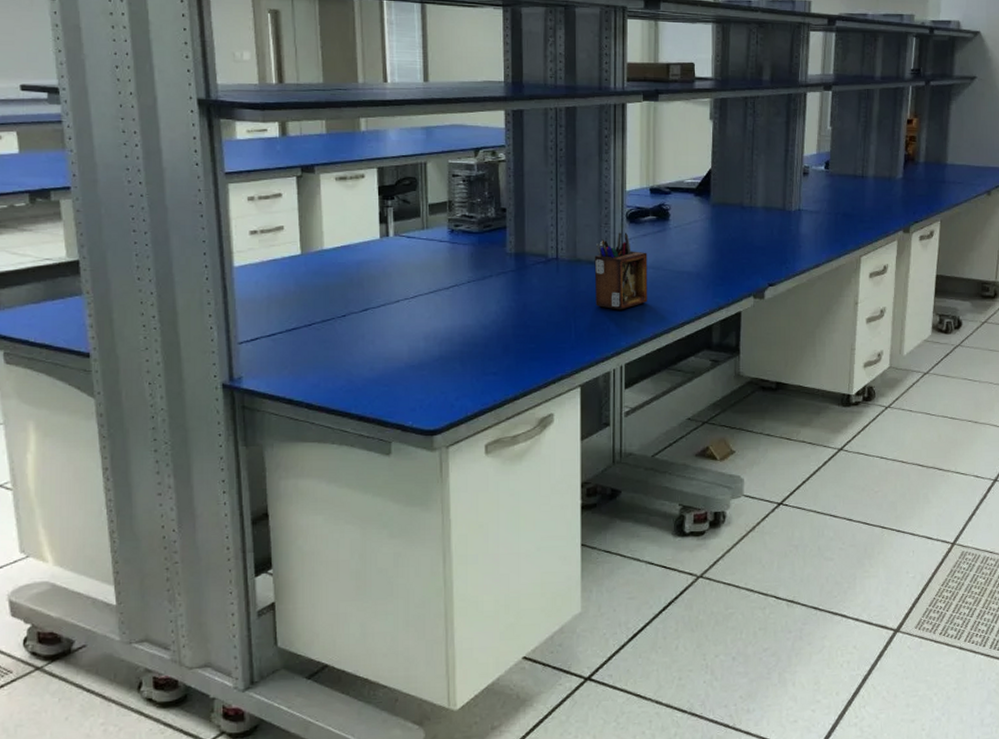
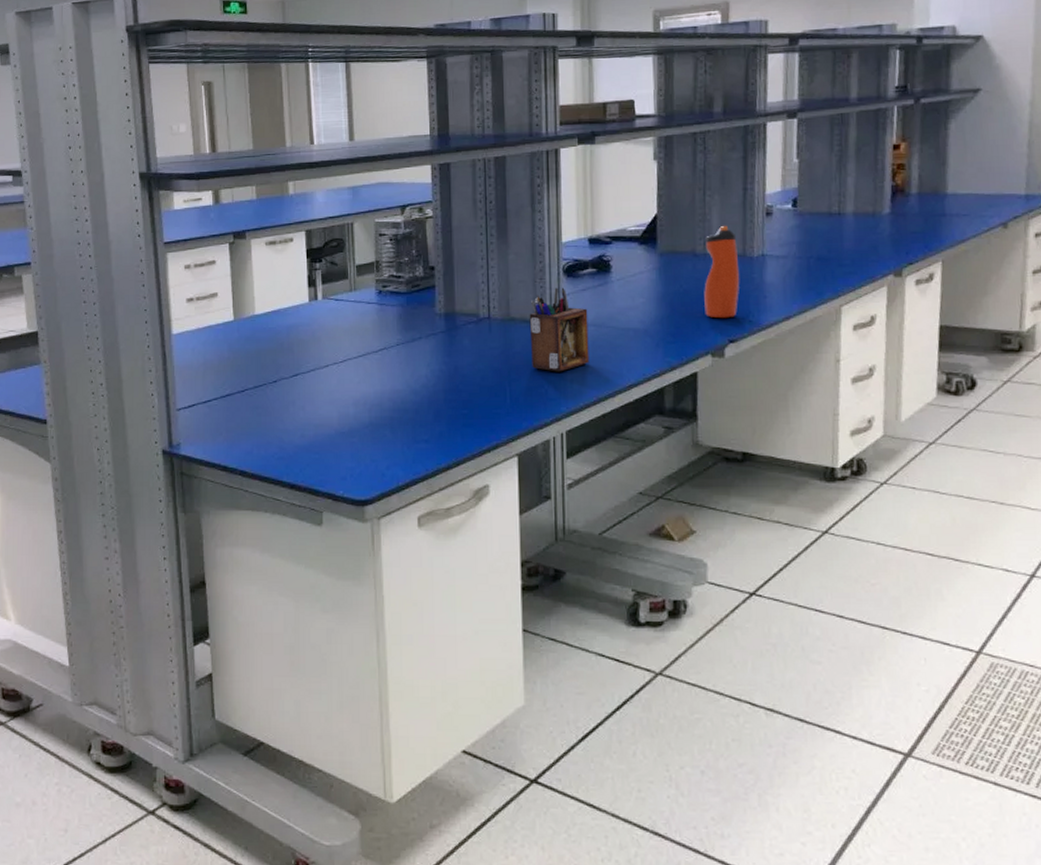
water bottle: none [749,182,780,265] -> present [704,225,740,319]

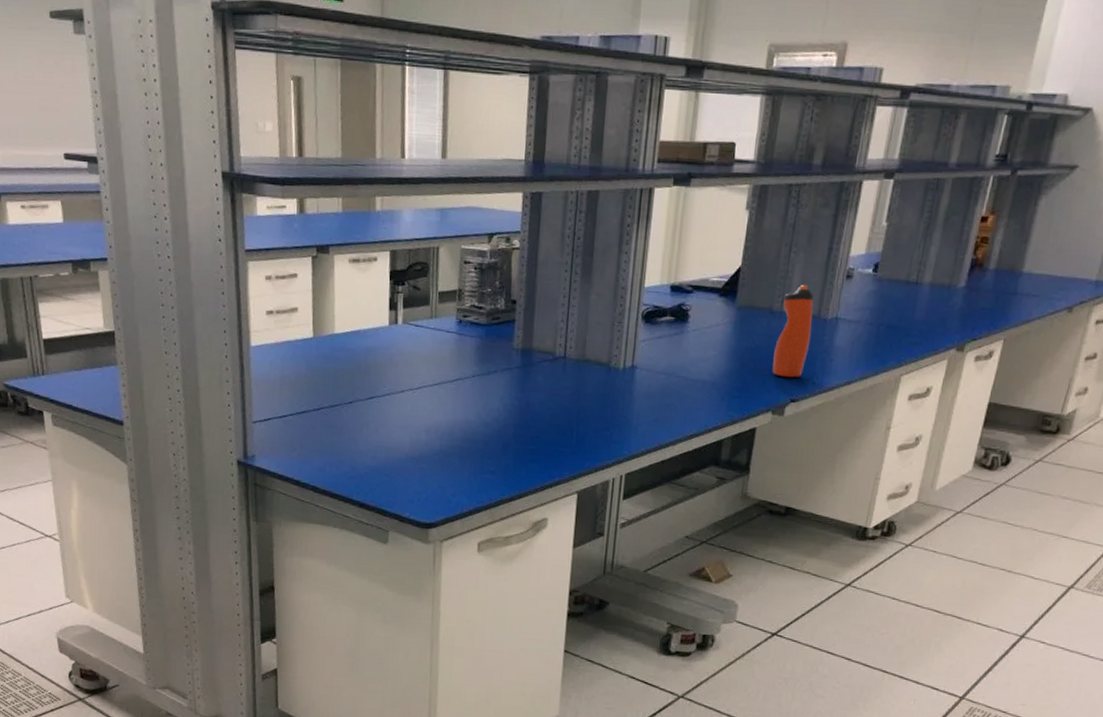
desk organizer: present [529,287,590,372] -> none [600,332,661,417]

